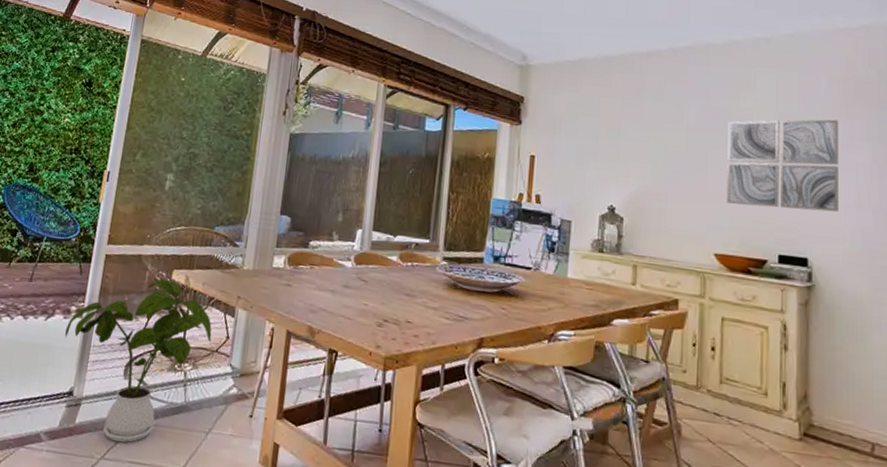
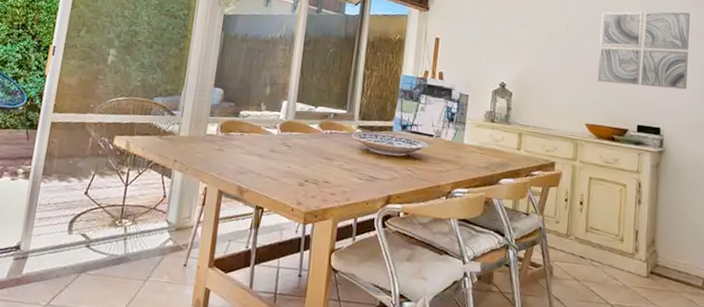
house plant: present [65,278,212,443] -> none [12,144,150,291]

